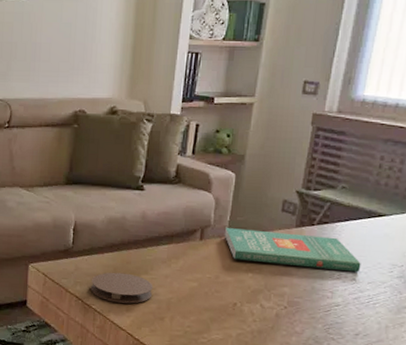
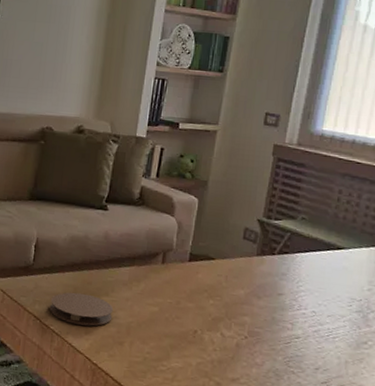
book: present [224,228,361,273] -> none [186,253,321,305]

